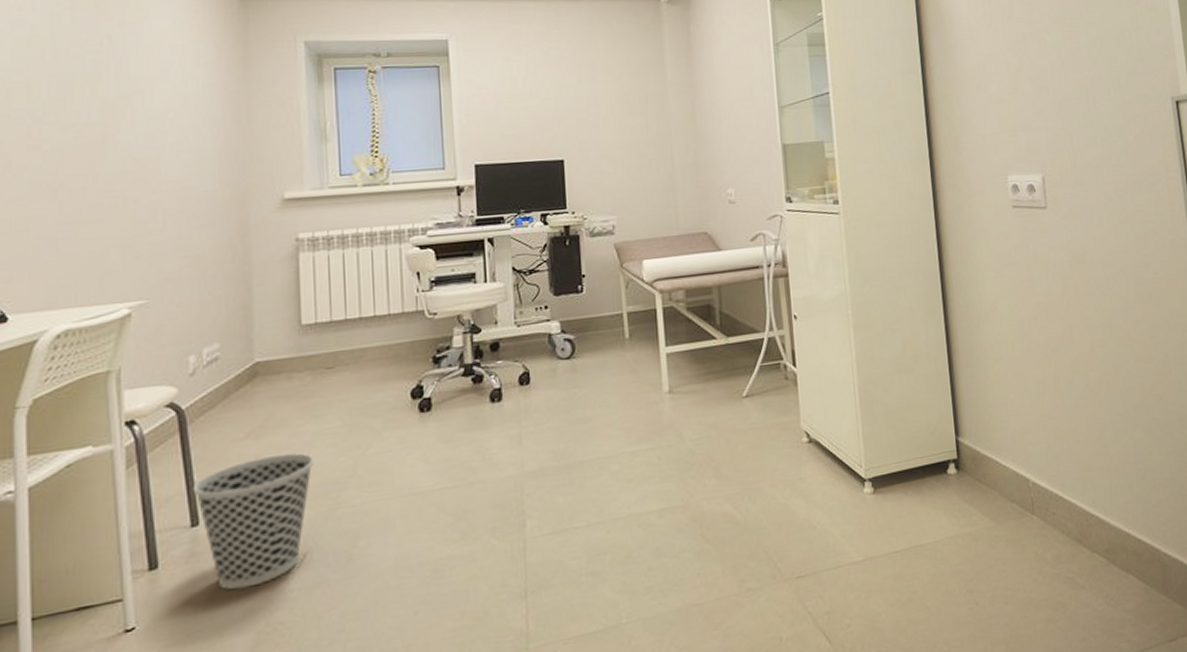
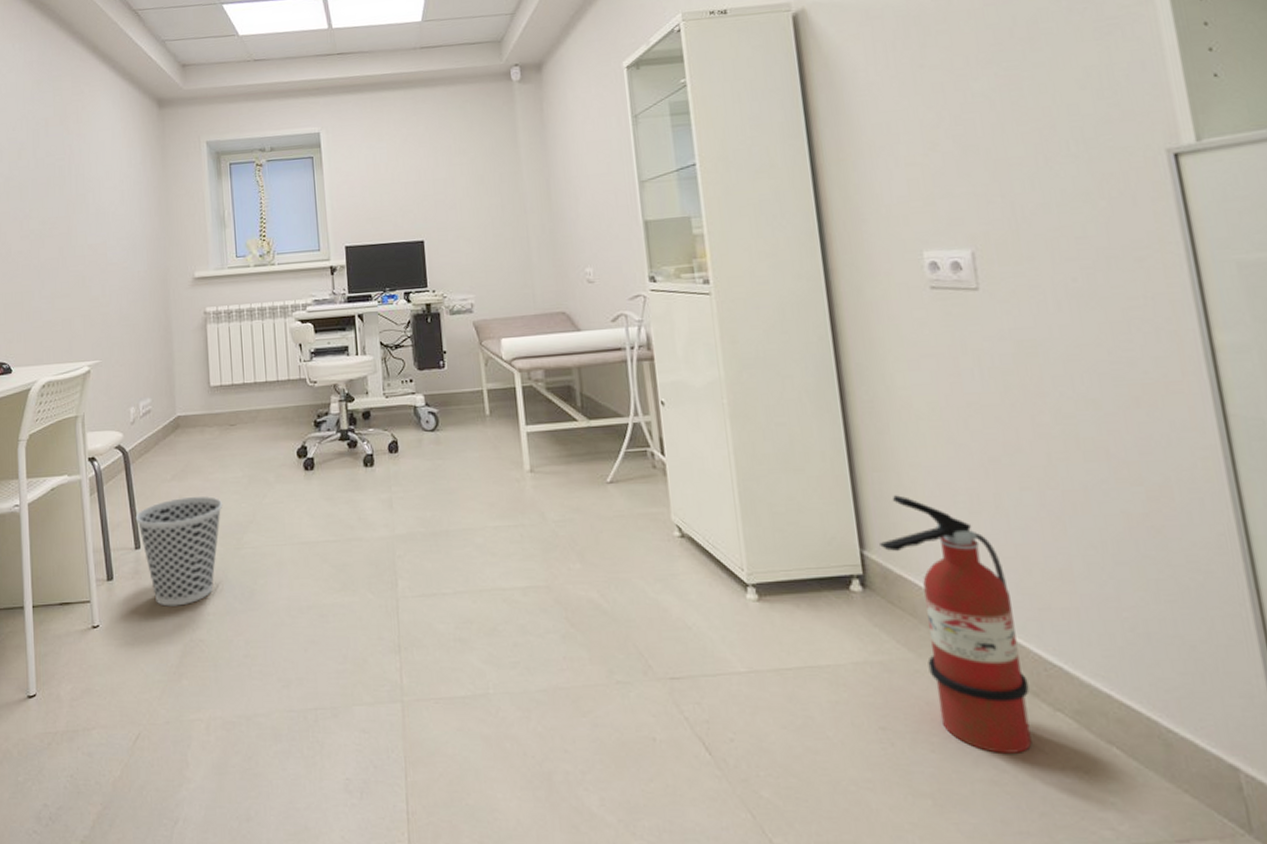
fire extinguisher: none [971,386,1077,596] -> present [880,495,1032,753]

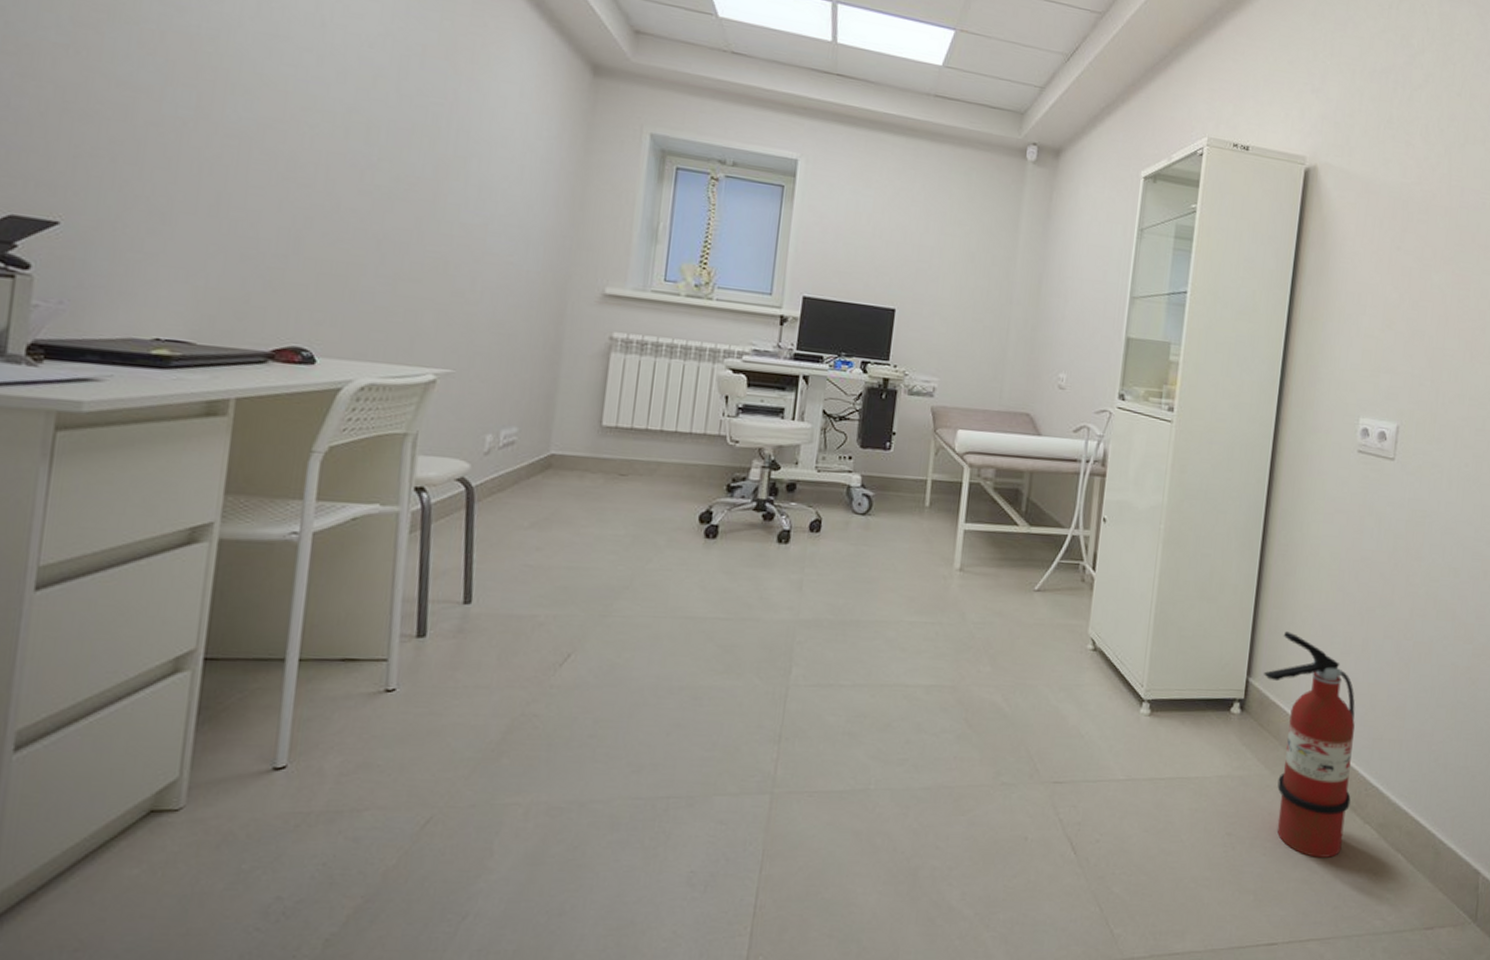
wastebasket: present [135,495,223,607] -> none [470,550,594,675]

